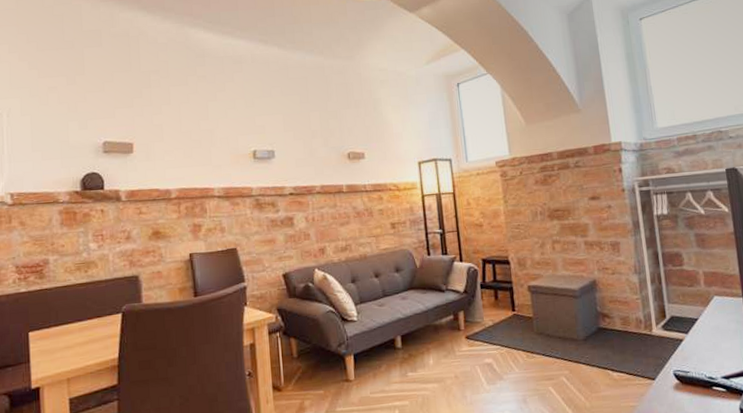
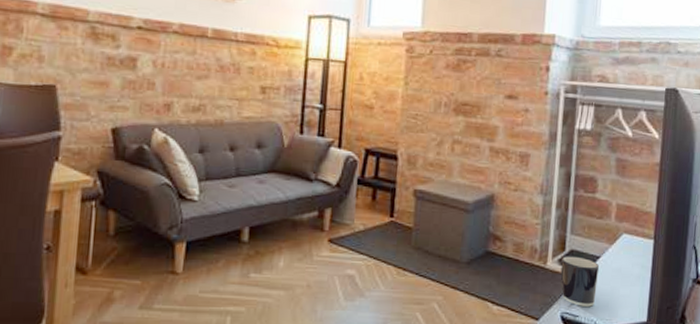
mug: none [664,321,702,363] -> present [560,256,600,307]

